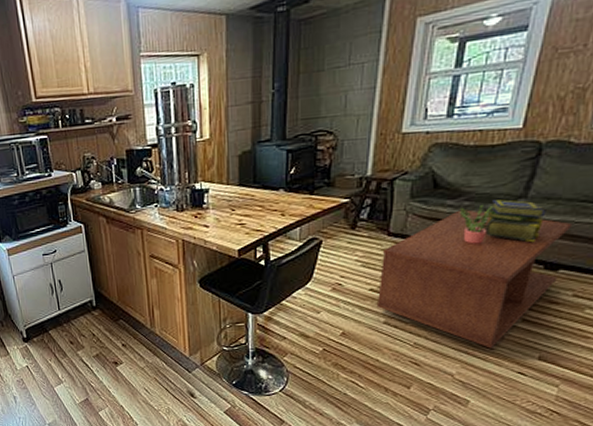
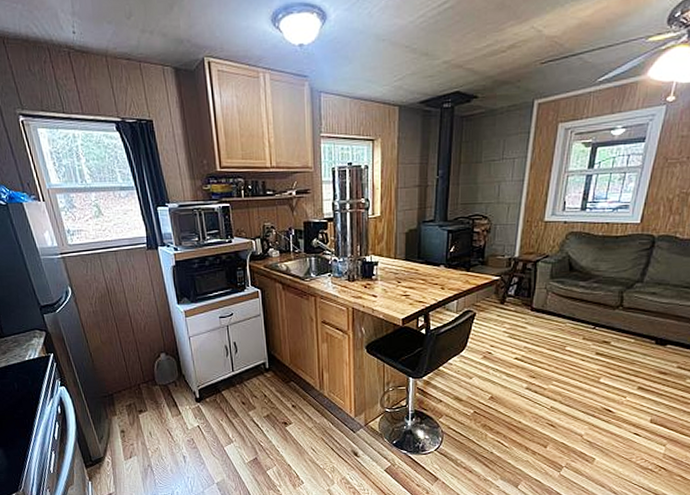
coffee table: present [376,209,573,349] -> none [520,290,678,412]
potted plant: present [459,204,494,244] -> none [589,286,617,321]
stack of books: present [485,199,546,243] -> none [610,283,658,321]

